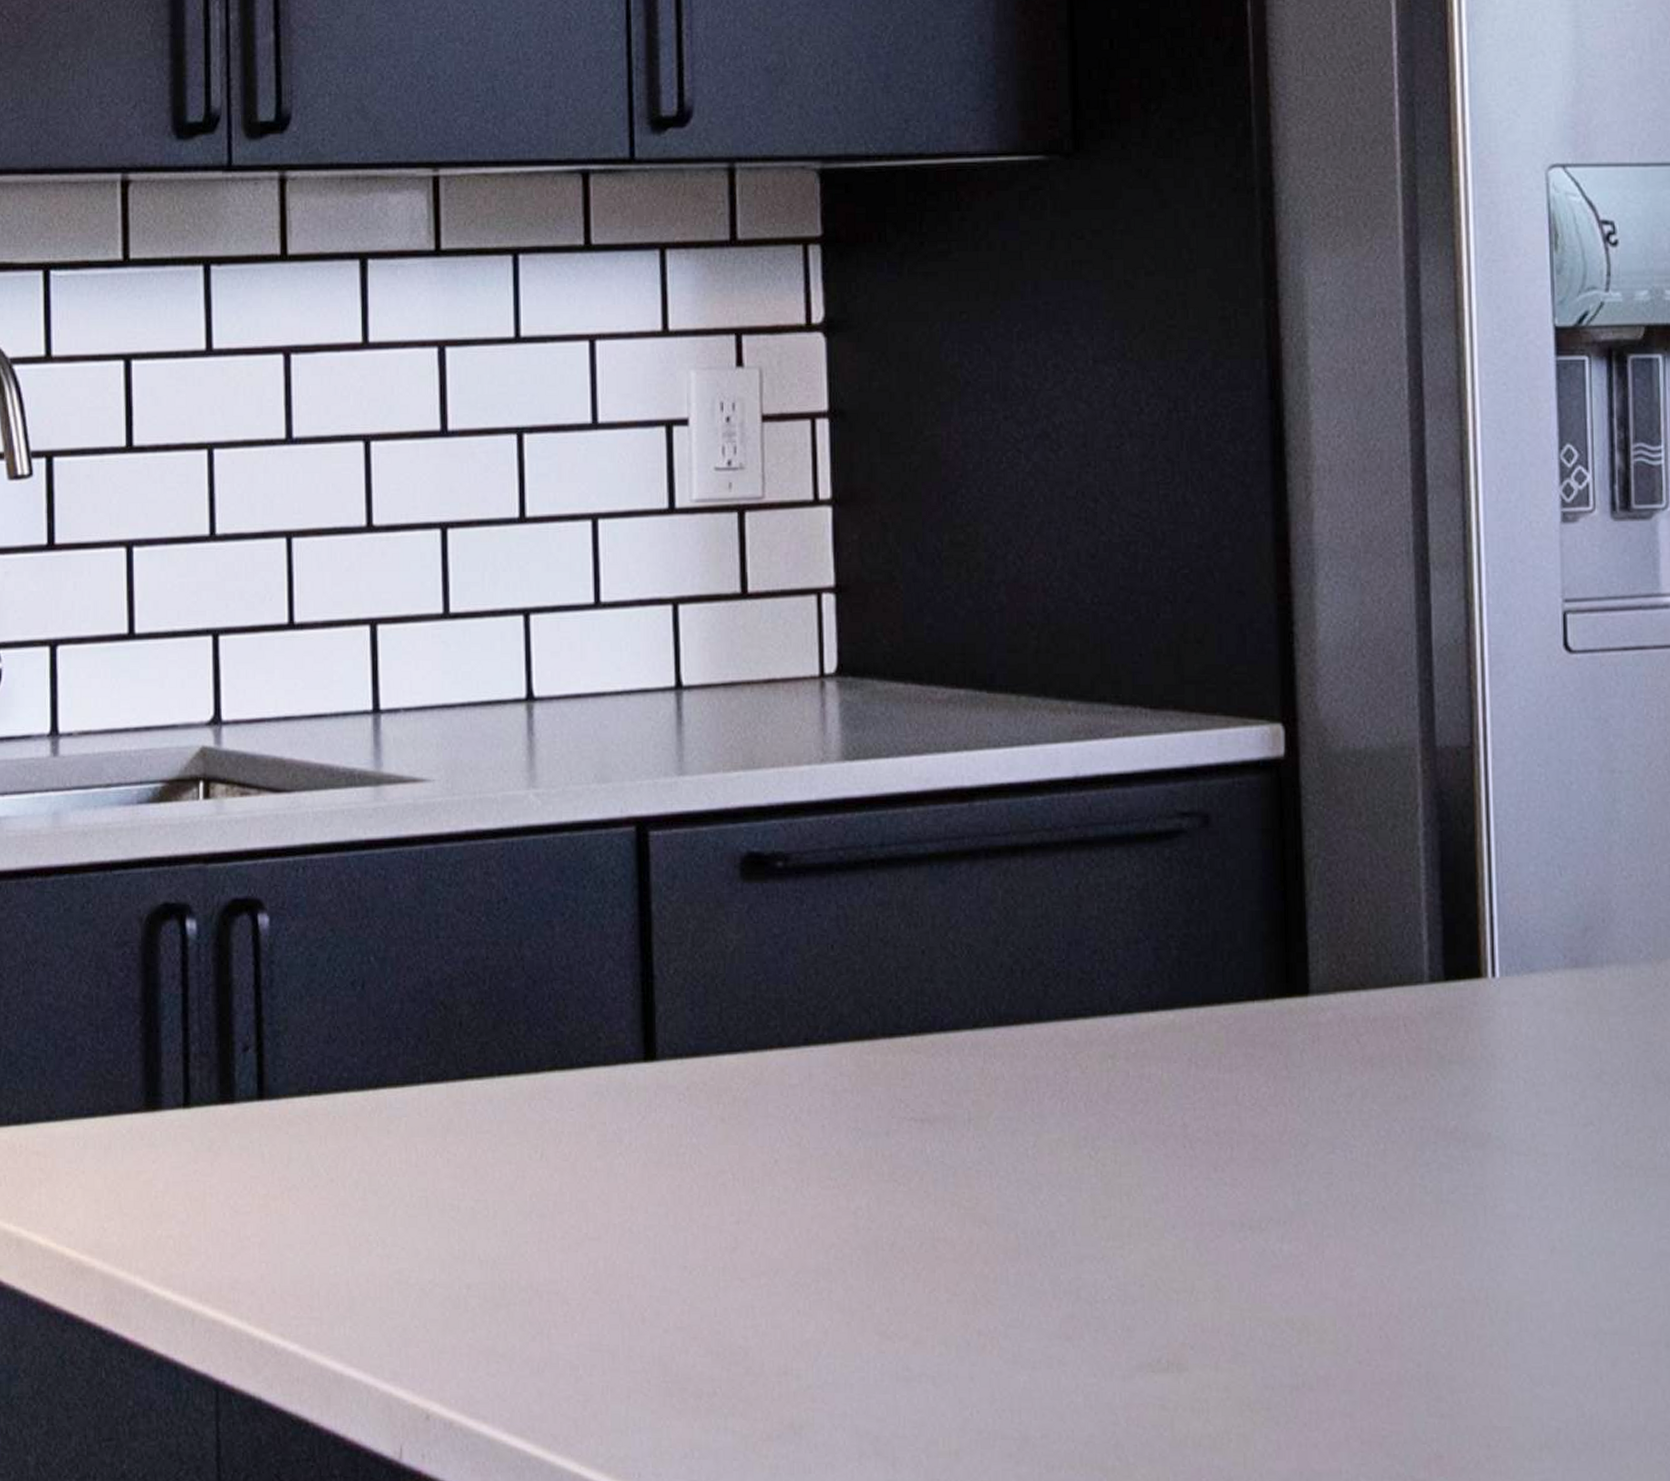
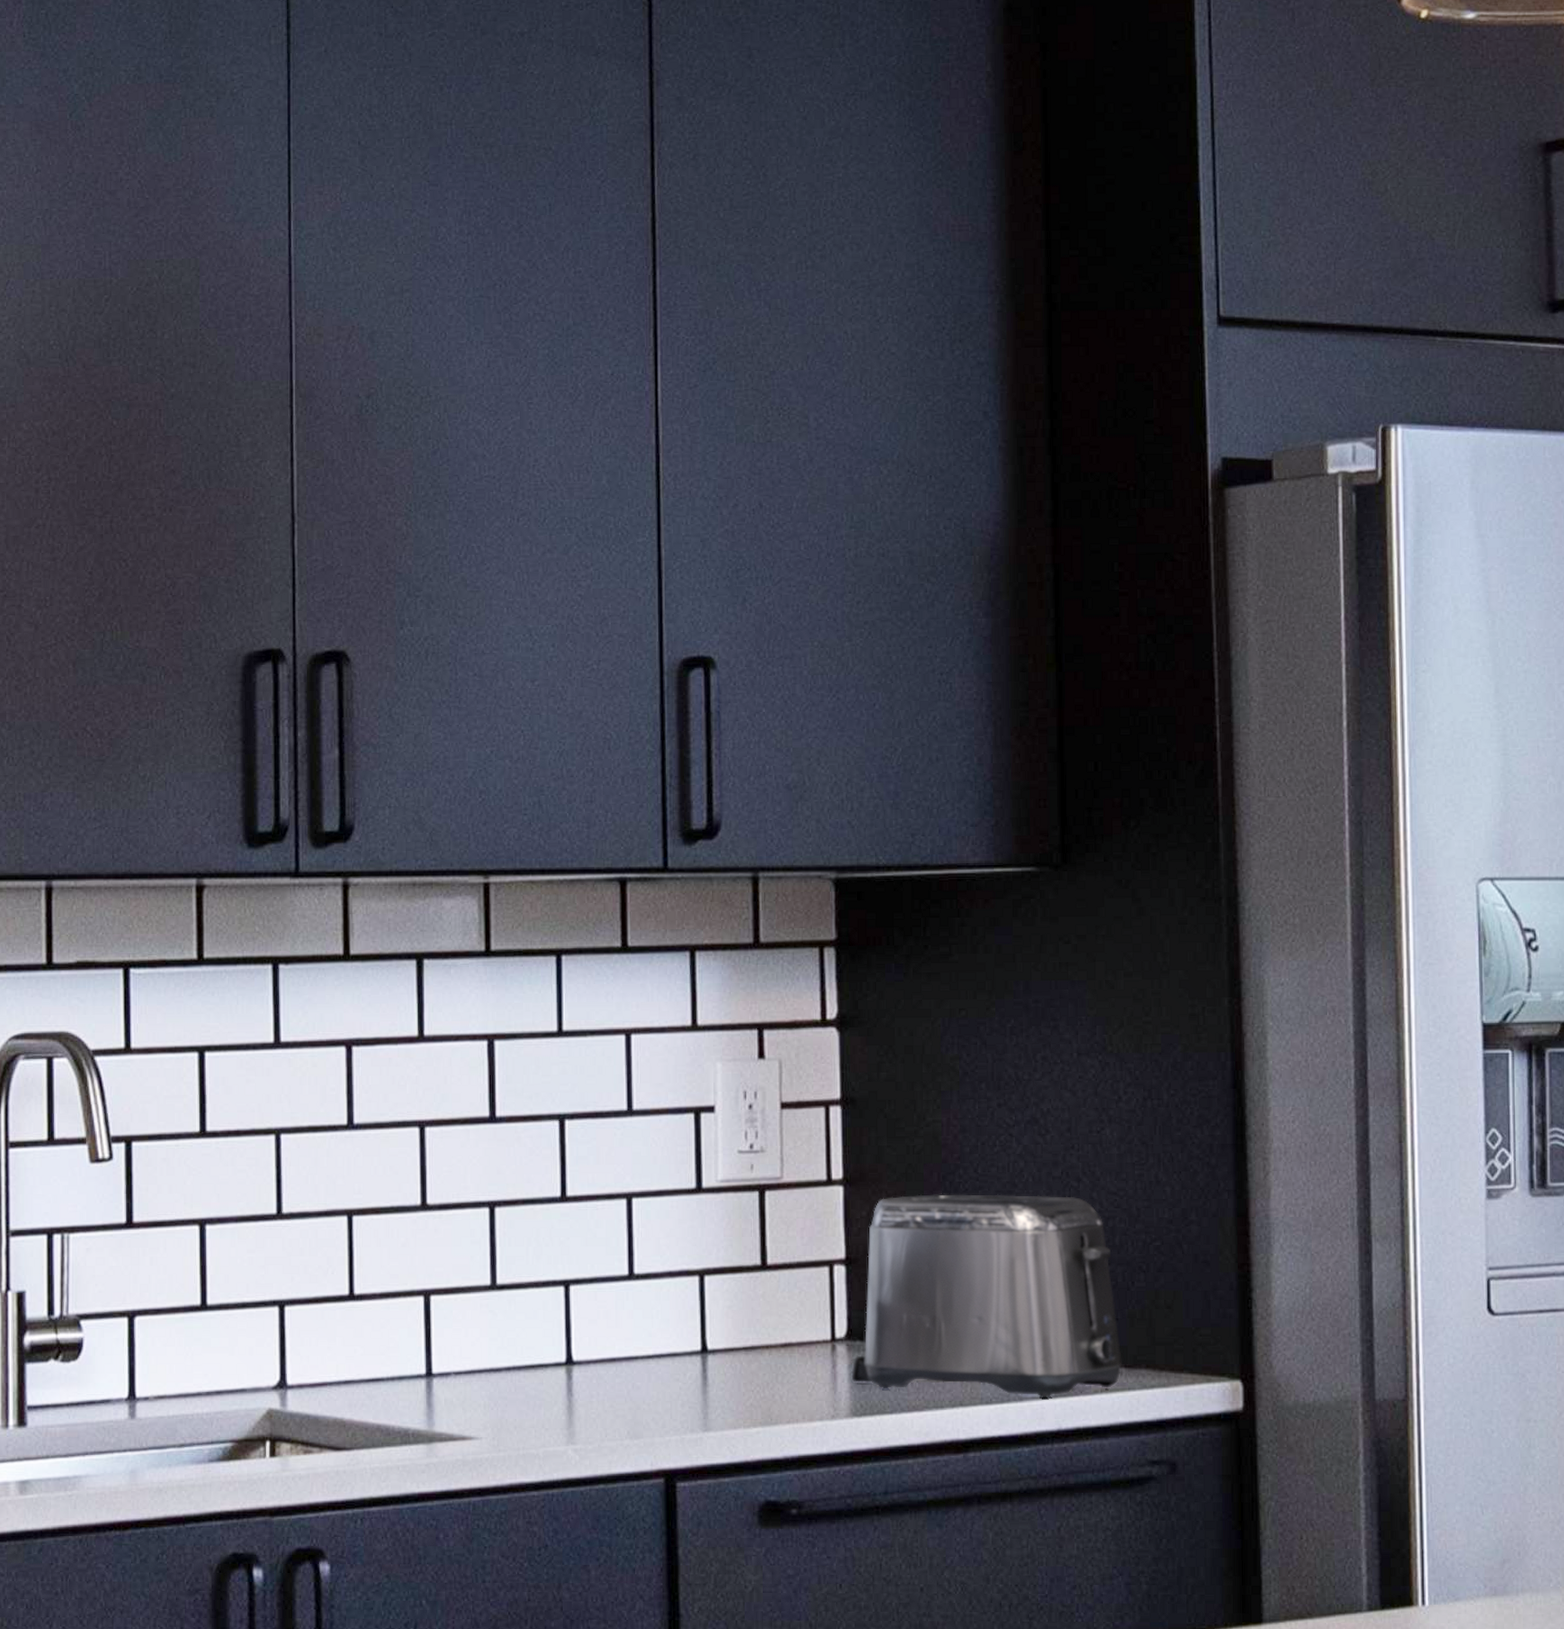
toaster: none [842,516,1147,741] -> present [851,1194,1122,1397]

